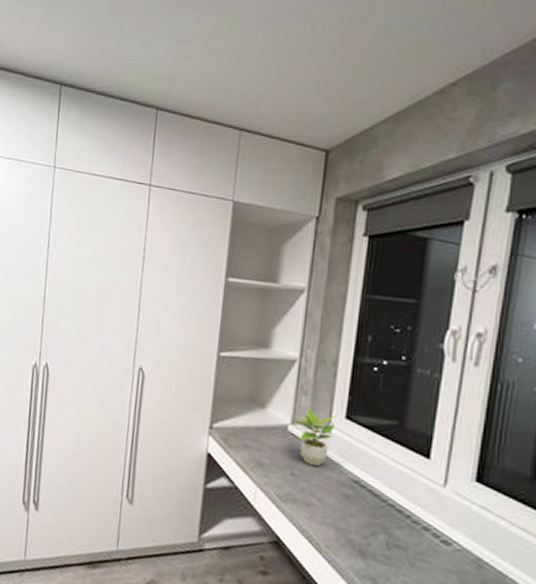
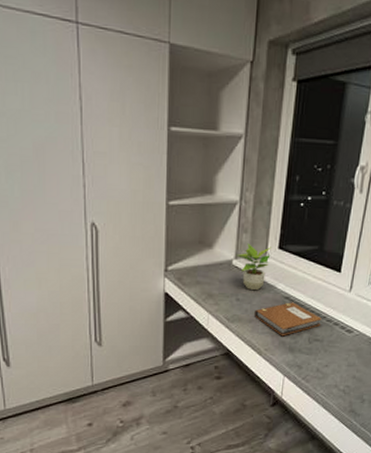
notebook: none [313,488,405,533] -> present [255,302,322,337]

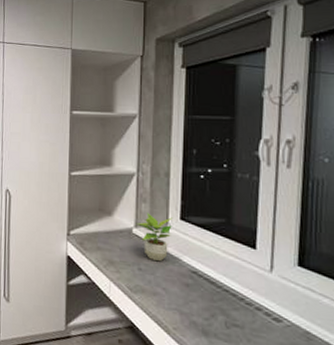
notebook: present [255,302,322,337] -> none [159,277,239,316]

